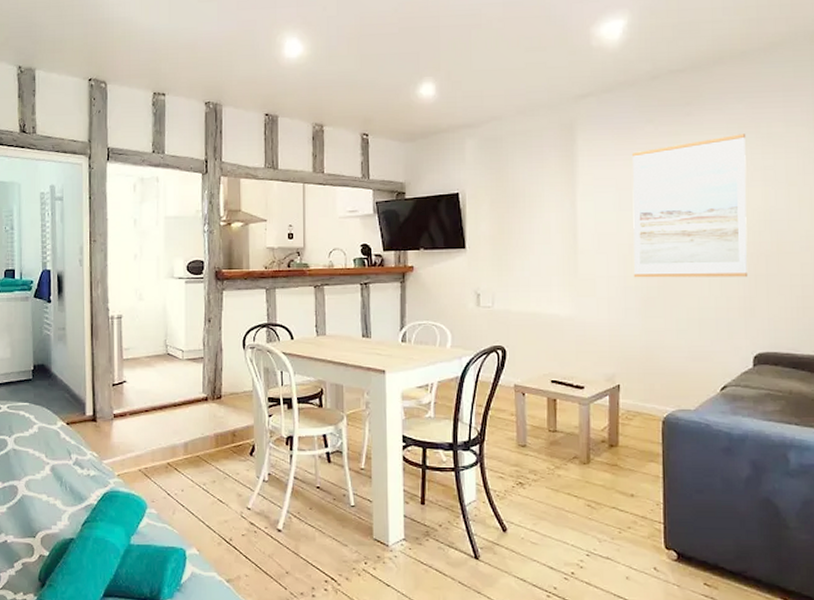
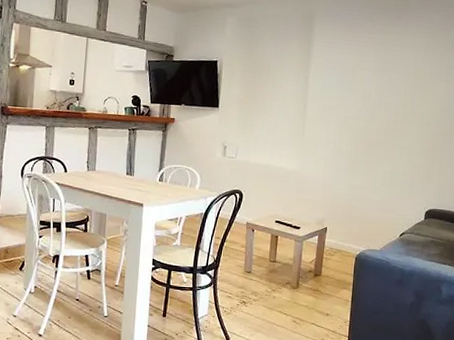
wall art: present [631,134,749,278] -> none [346,38,438,150]

